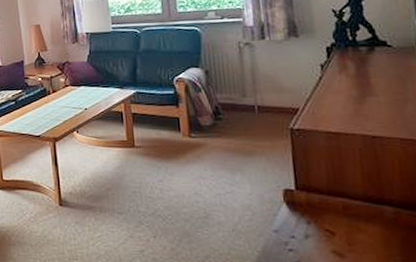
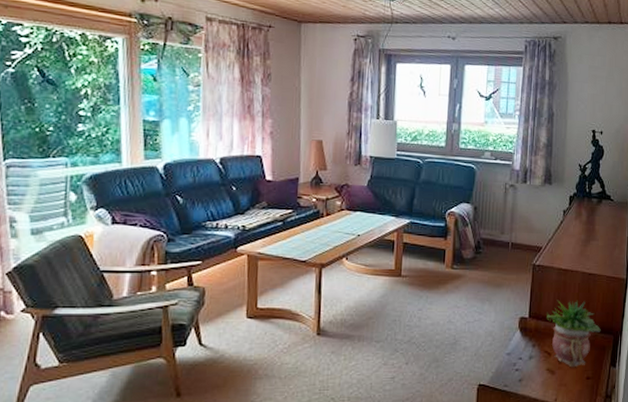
potted plant: none [320,168,405,250] -> present [547,300,601,367]

